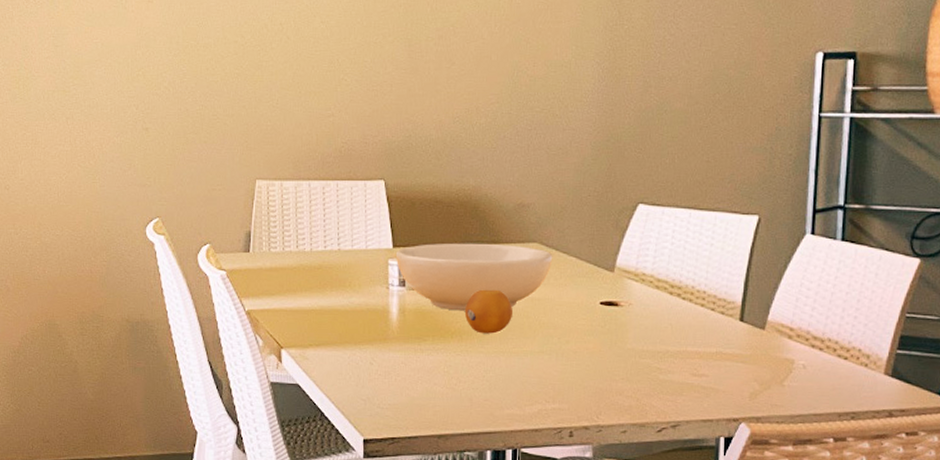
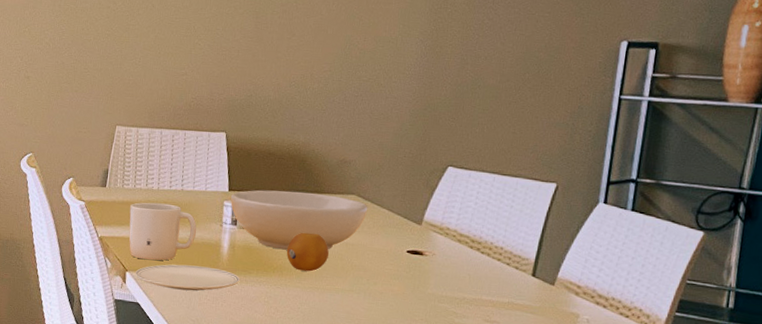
mug: none [280,266,359,334] -> present [128,202,196,261]
plate: none [292,336,414,366] -> present [135,264,240,291]

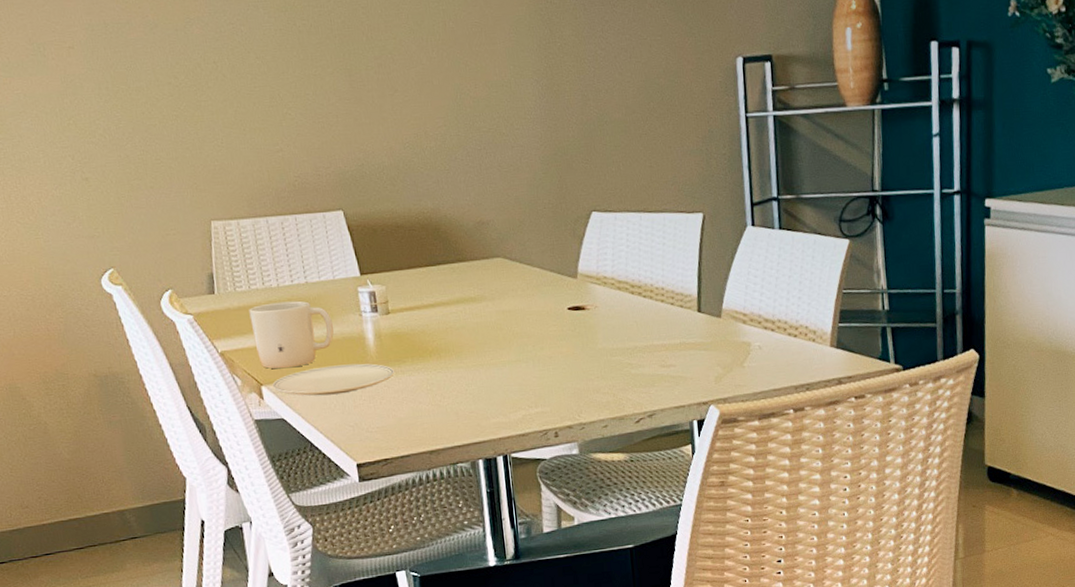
bowl: present [231,190,368,250] -> none [365,261,518,331]
fruit: present [287,232,329,272] -> none [439,305,486,350]

